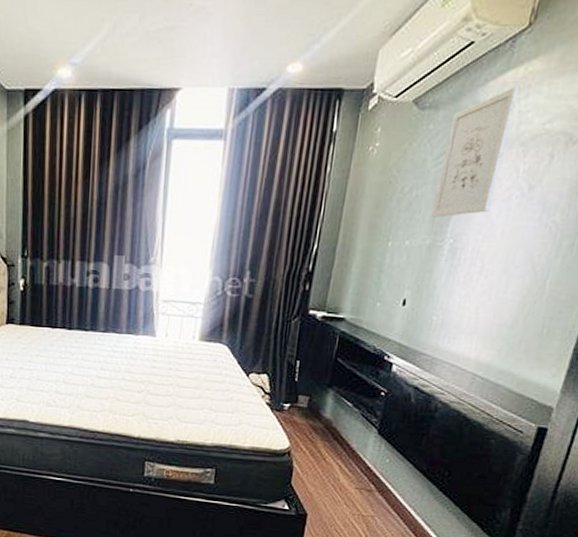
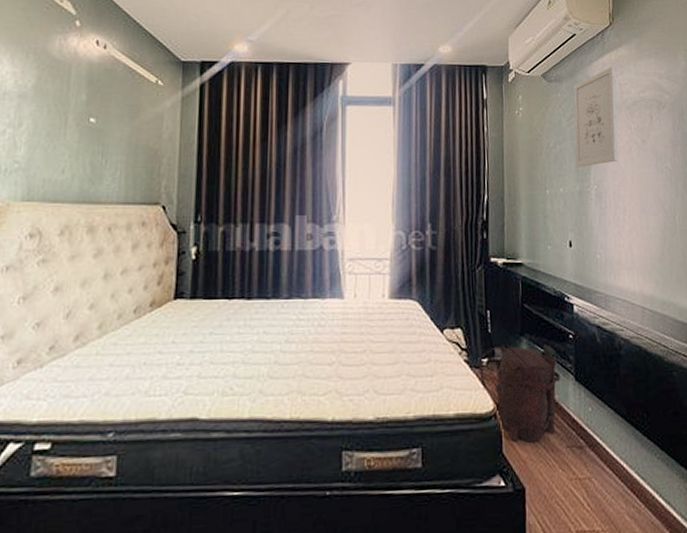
backpack: none [279,393,364,480] -> present [478,344,561,443]

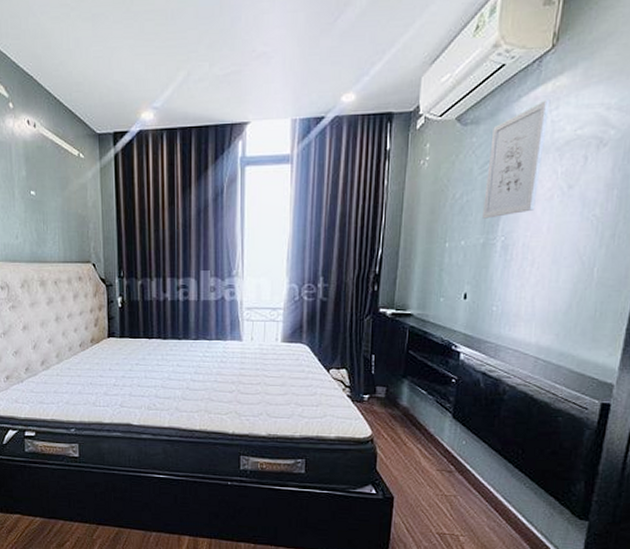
backpack: present [478,344,561,443] -> none [359,384,438,464]

